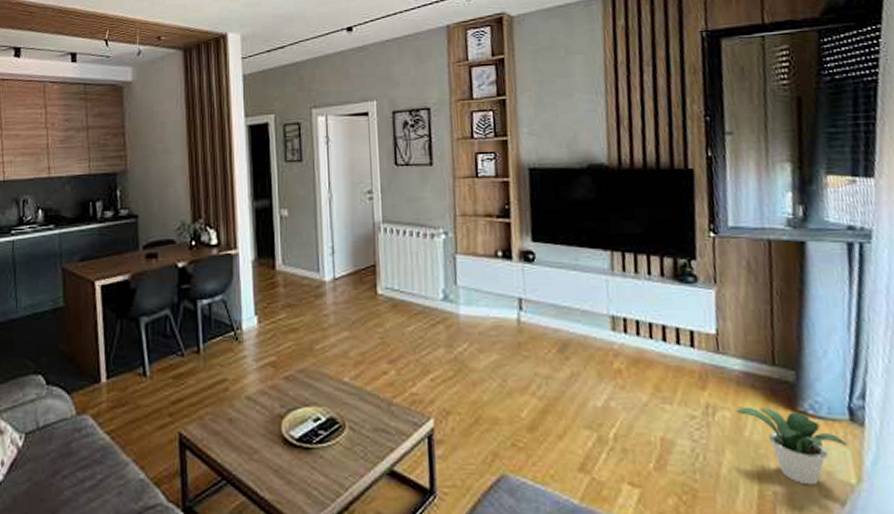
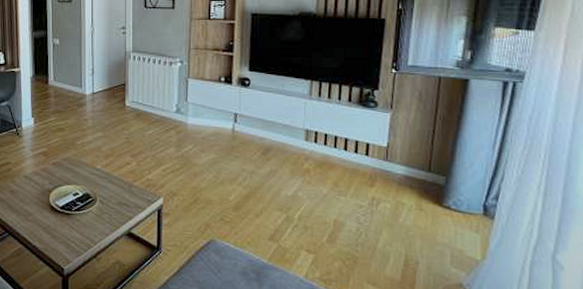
potted plant: present [735,407,848,485] -> none [395,201,479,259]

